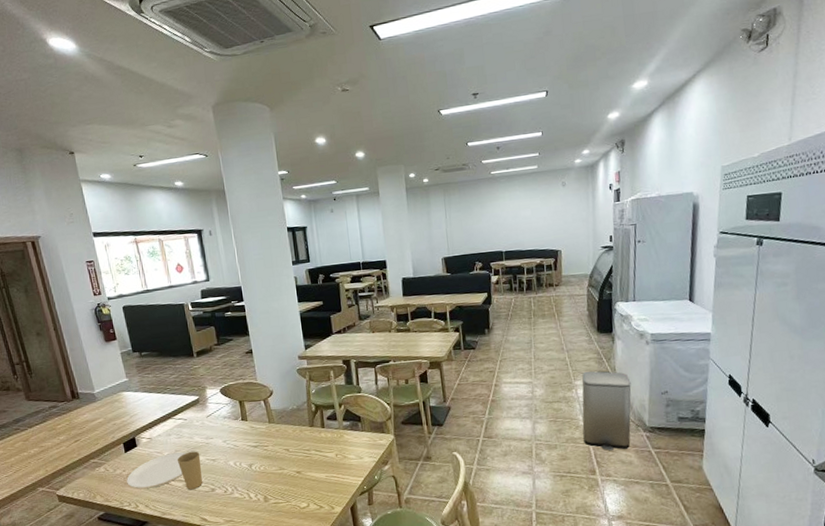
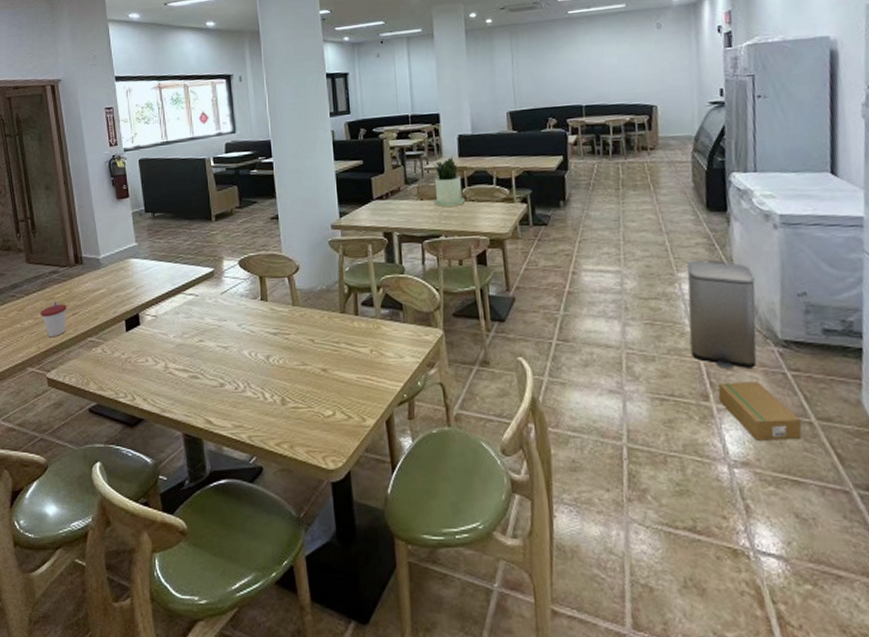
cup: none [45,432,70,462] -> present [41,302,67,338]
plate: present [126,452,186,489] -> none [125,335,195,378]
cup: present [177,451,202,490] -> none [183,335,211,384]
planter: none [381,296,409,338] -> present [432,157,465,208]
box: none [602,458,661,500] -> present [717,382,802,441]

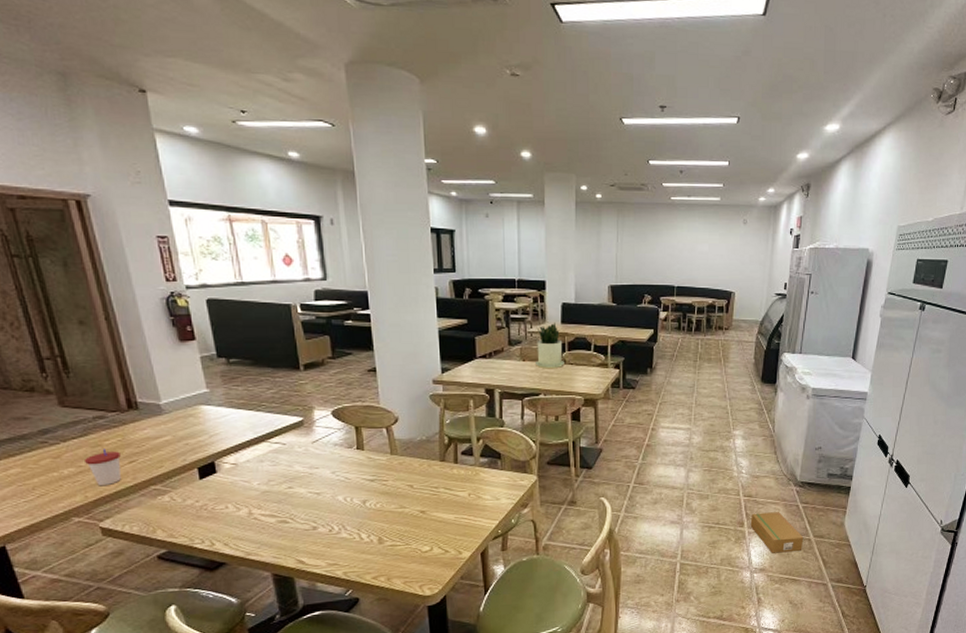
pedal bin: present [687,260,757,369] -> none [736,421,788,503]

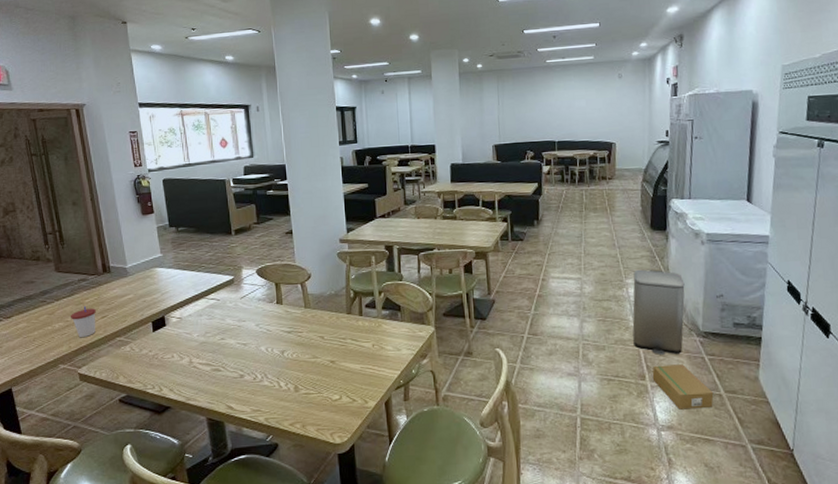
planter: present [534,323,564,369] -> none [428,182,455,225]
pedal bin: none [736,421,788,503] -> present [632,269,685,355]

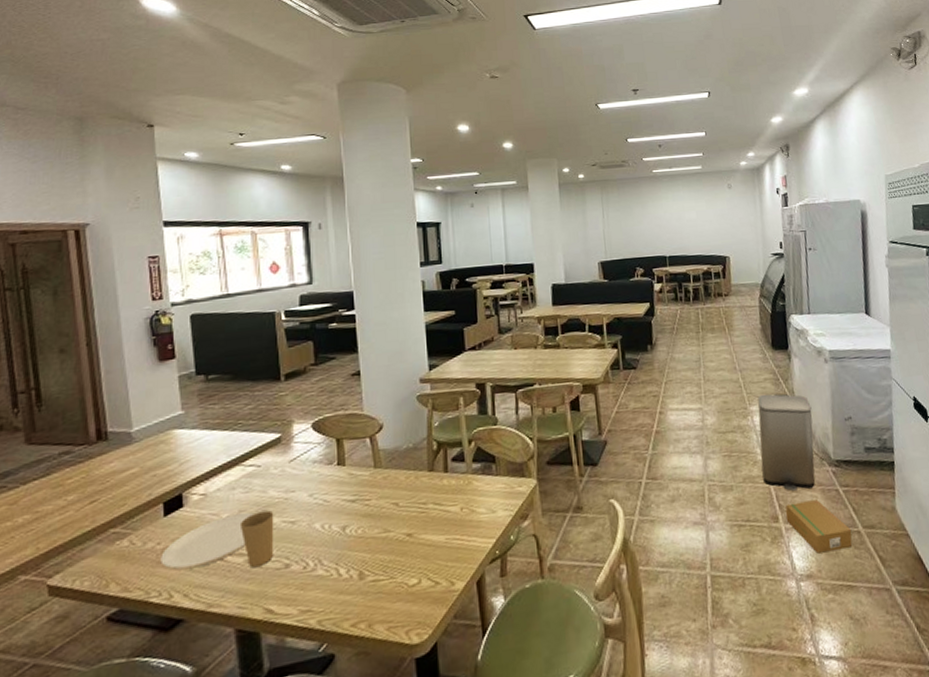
cup: present [71,306,96,338] -> none [43,489,82,534]
plate: none [152,334,217,371] -> present [160,512,254,570]
cup: none [206,334,231,375] -> present [239,510,274,568]

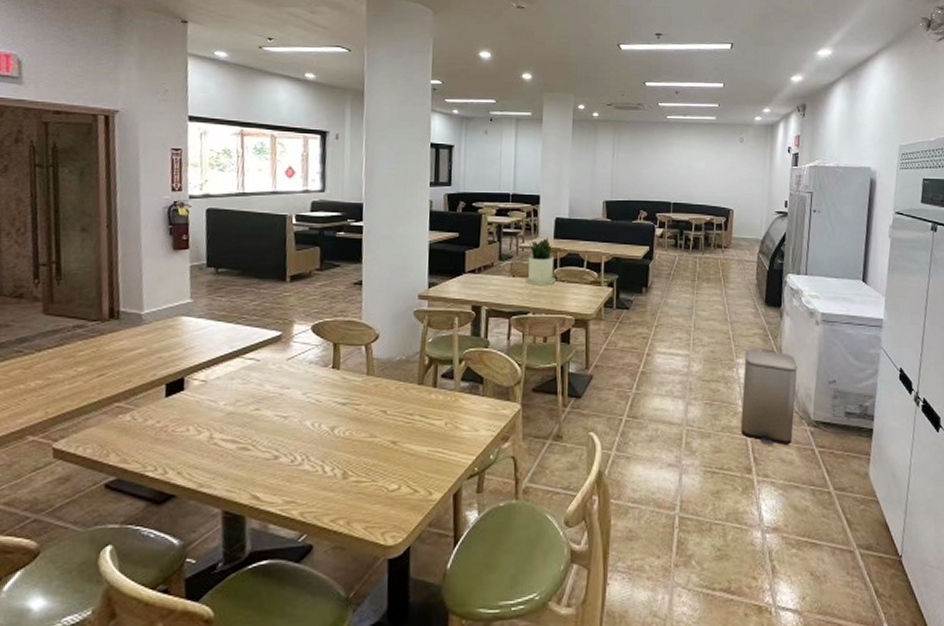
plate: present [160,512,254,570] -> none [158,403,250,449]
cup: present [239,510,274,568] -> none [235,403,269,456]
planter: none [527,306,559,356] -> present [524,238,556,286]
box: present [785,500,853,554] -> none [759,457,823,509]

